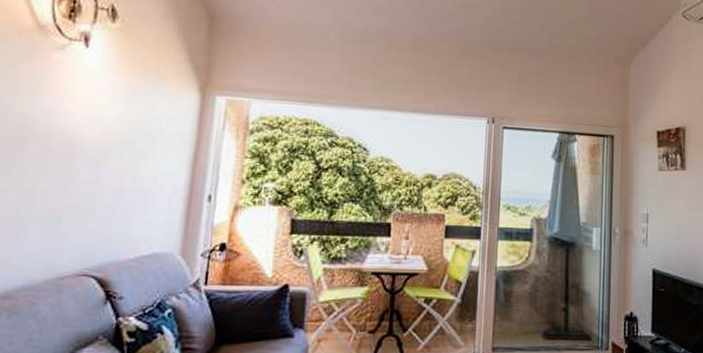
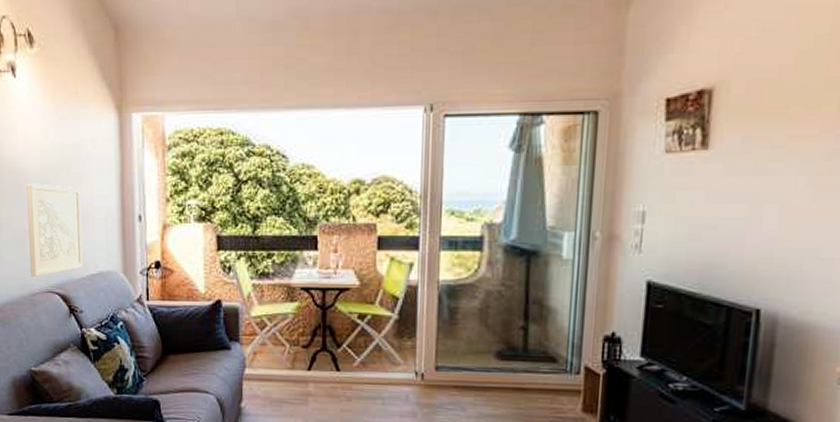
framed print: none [61,154,144,259] -> present [26,183,83,278]

